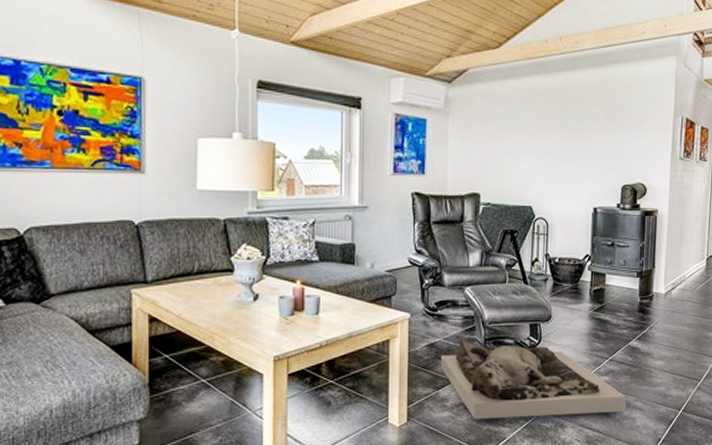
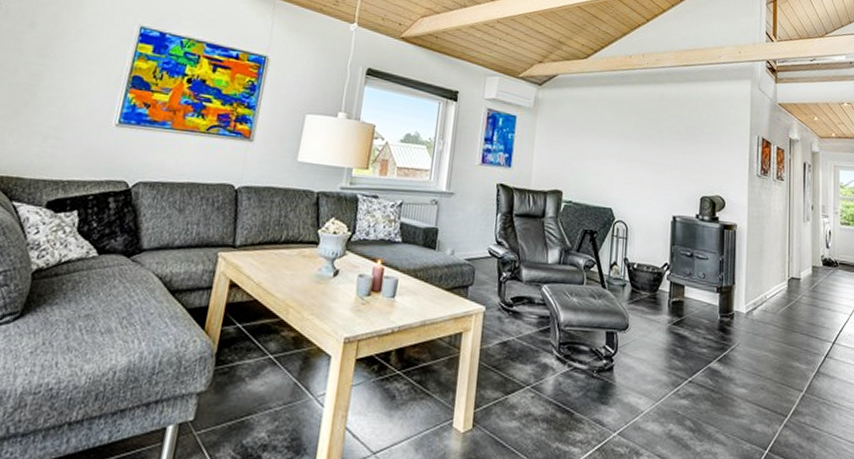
dog bed: present [440,339,626,420] -> none [511,340,707,444]

